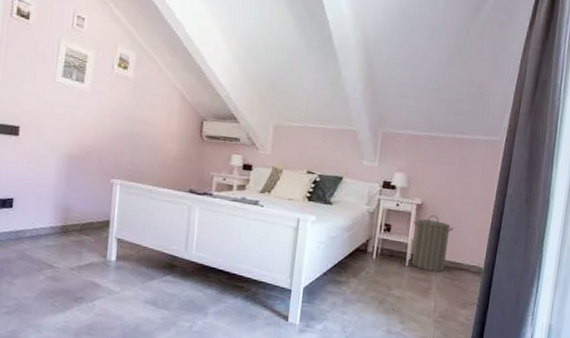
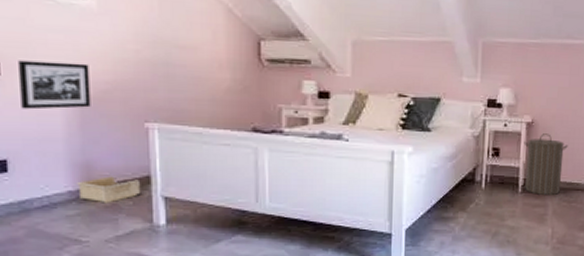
picture frame: none [29,126,79,164] -> present [18,60,91,110]
storage bin: none [58,218,102,239] -> present [77,176,141,204]

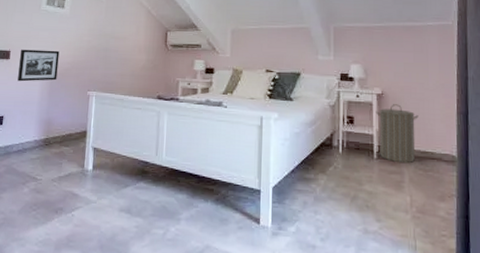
storage bin: present [77,176,141,204] -> none [41,130,80,151]

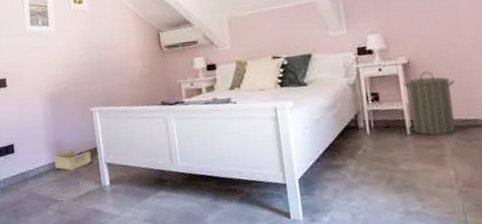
picture frame: present [17,49,60,82] -> none [16,70,57,108]
storage bin: none [41,130,80,151] -> present [53,150,92,171]

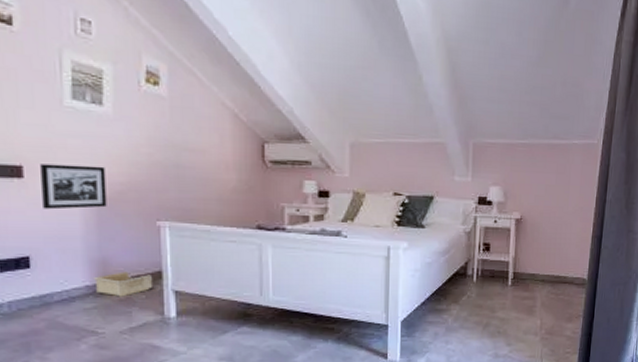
picture frame: none [16,70,57,108] -> present [40,164,107,210]
laundry hamper: present [403,71,455,136] -> none [513,229,555,289]

